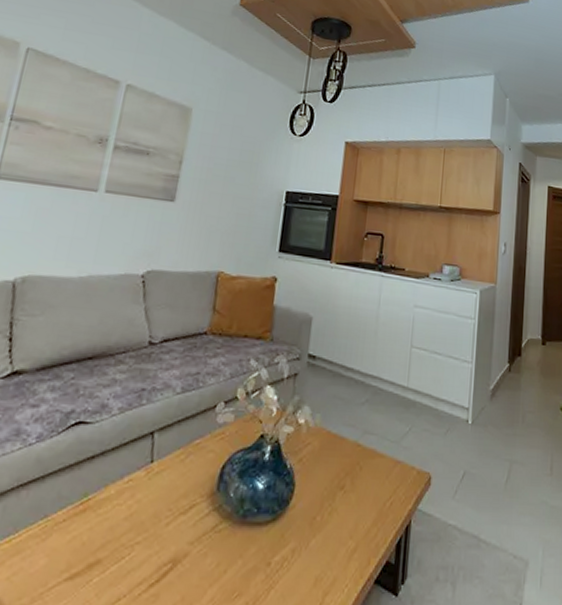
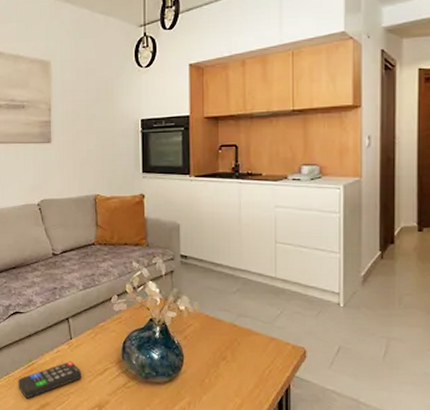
remote control: none [57,495,159,554] -> present [18,361,82,398]

